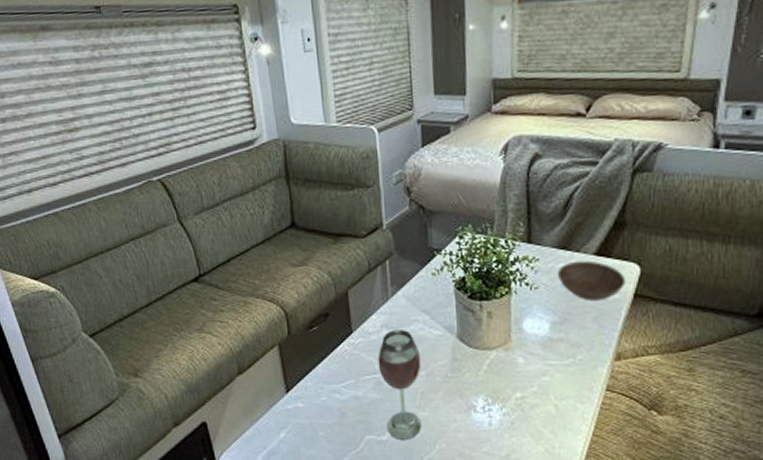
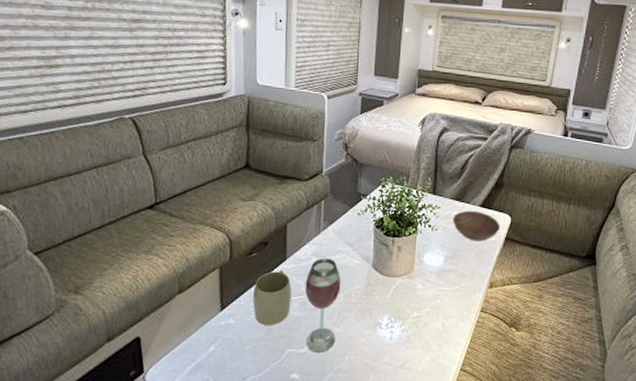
mug: none [319,345,365,409] -> present [252,270,292,325]

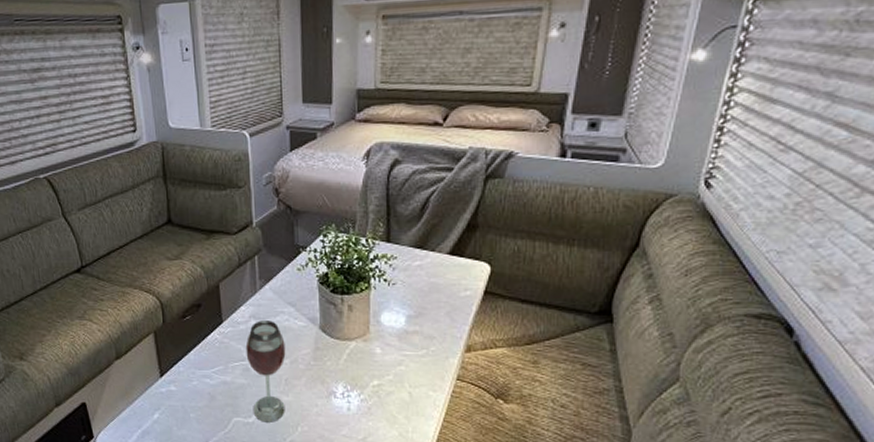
mug: present [252,270,292,325] -> none [191,334,233,392]
bowl: present [453,210,501,241] -> none [414,259,477,297]

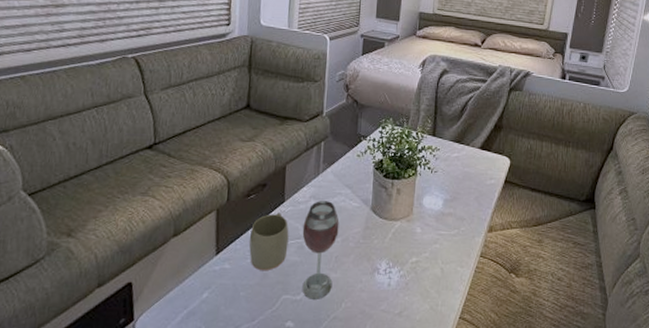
mug: none [191,334,233,392] -> present [249,213,289,270]

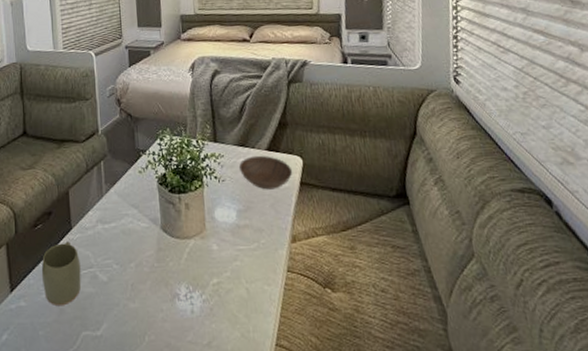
wineglass: present [302,200,339,299] -> none [93,223,132,334]
bowl: none [452,152,500,184] -> present [239,155,293,190]

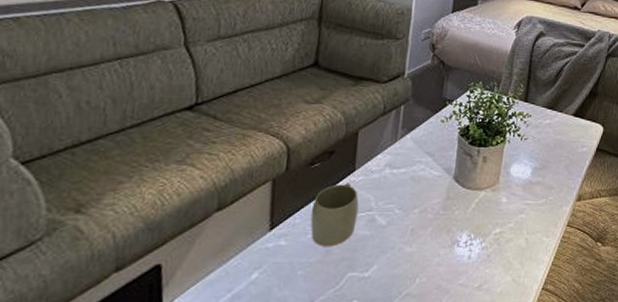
bowl: present [239,155,293,190] -> none [544,119,593,152]

